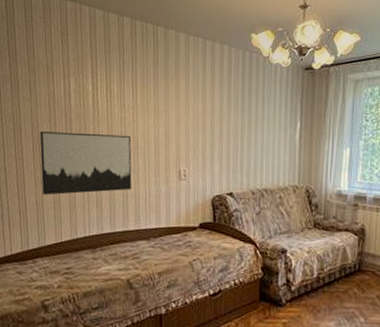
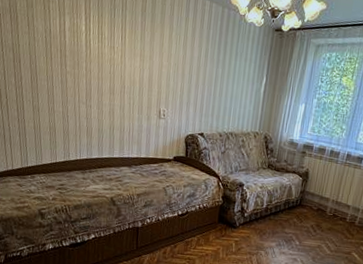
wall art: present [39,132,132,195] -> none [37,64,119,124]

